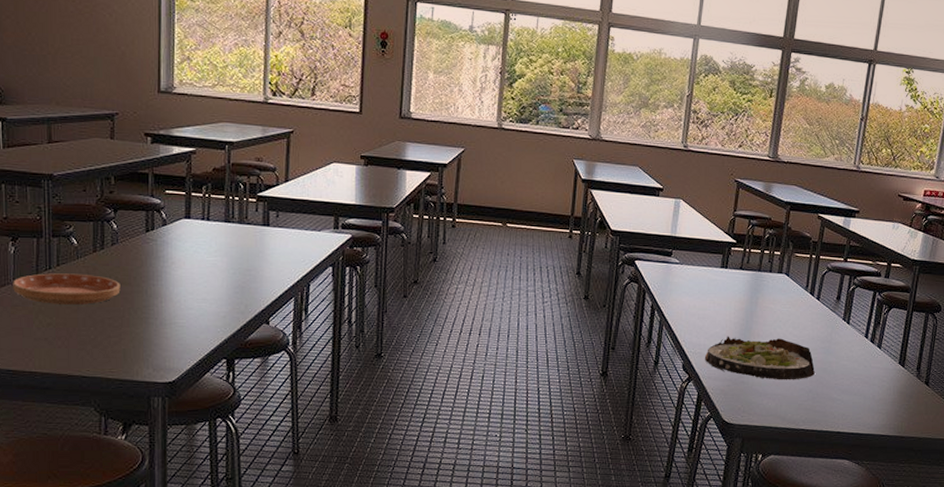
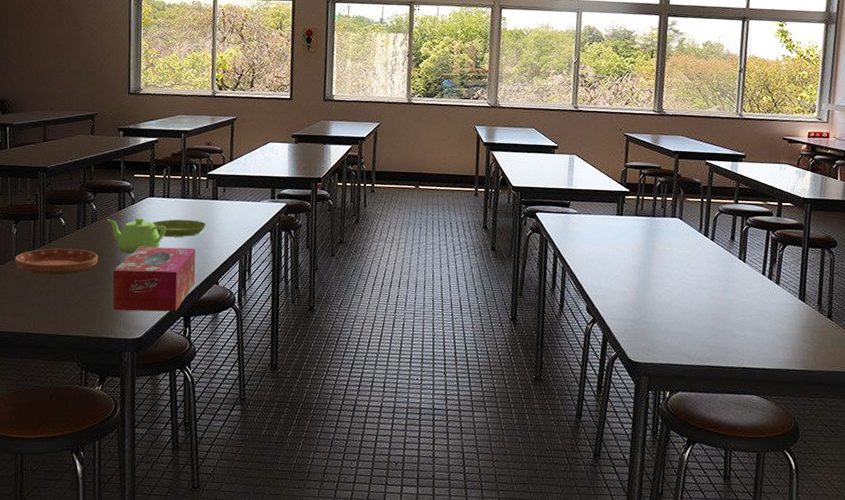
teapot: none [130,242,206,285] -> present [106,218,167,254]
tissue box: none [139,277,242,353] -> present [113,247,196,312]
saucer: none [189,246,255,267] -> present [153,219,207,237]
salad plate: present [704,336,815,380] -> none [606,278,715,319]

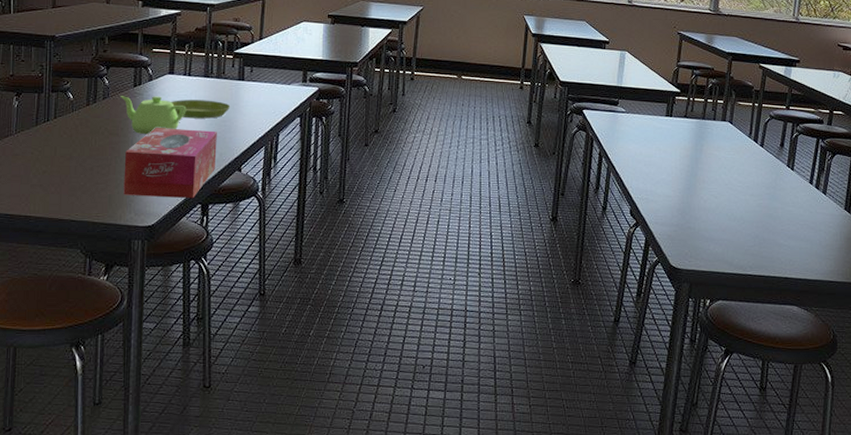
saucer: present [15,248,98,275] -> none [15,125,109,154]

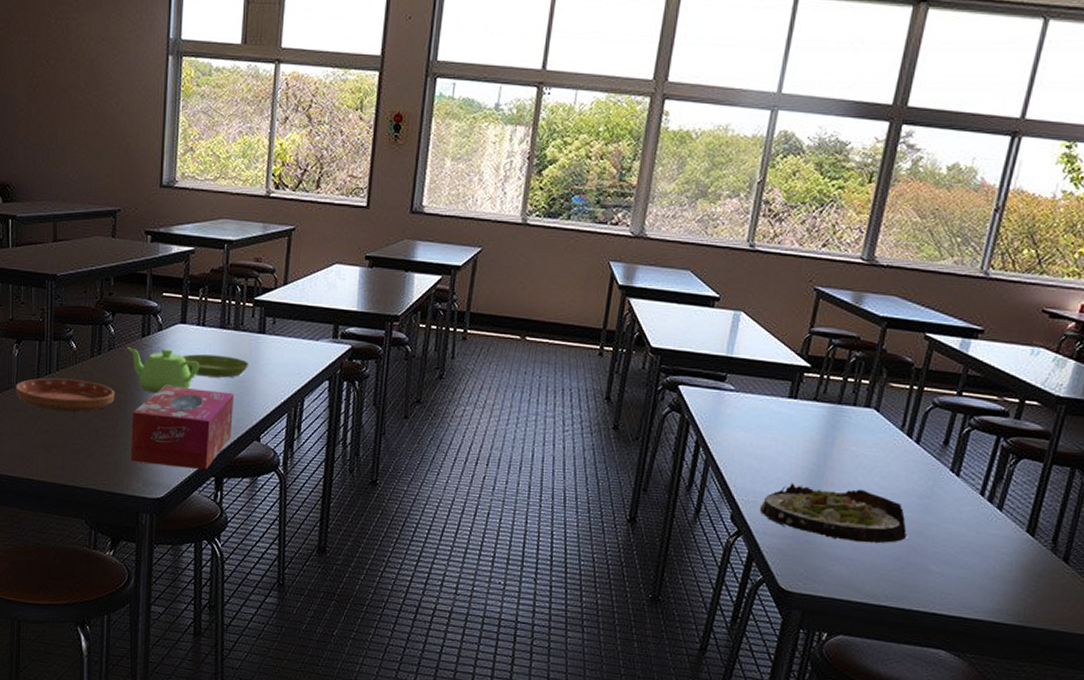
saucer: none [15,125,109,154] -> present [15,378,115,412]
salad plate: none [651,182,760,226] -> present [759,483,907,544]

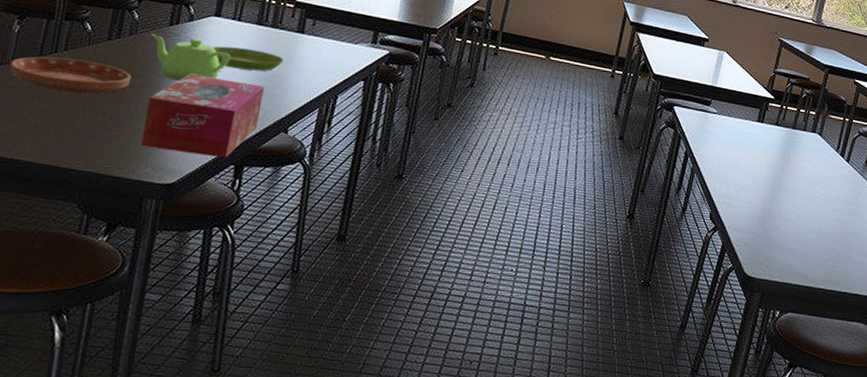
salad plate: present [759,483,907,544] -> none [732,189,839,239]

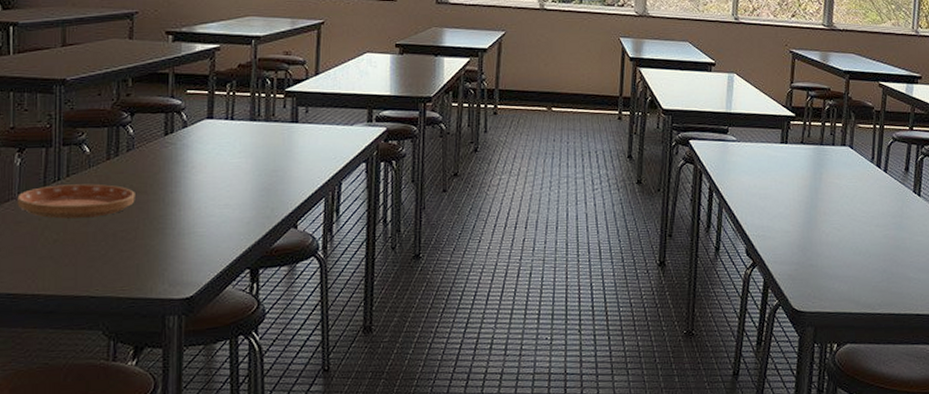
tissue box: present [140,74,264,158] -> none [154,181,267,264]
teapot: present [150,34,231,81] -> none [148,145,230,191]
saucer: present [213,46,284,71] -> none [211,147,283,170]

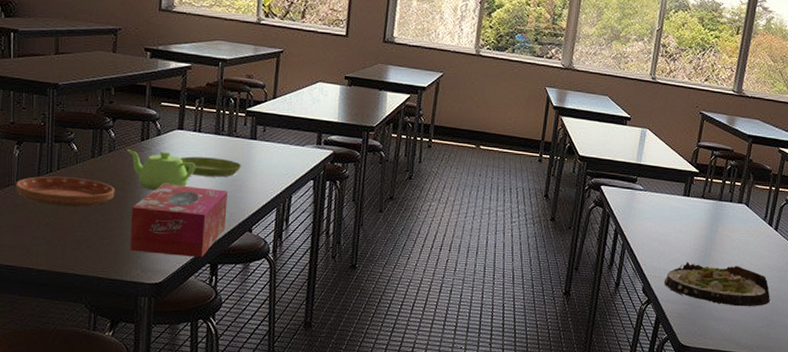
teapot: none [148,145,230,191] -> present [126,149,196,191]
tissue box: none [154,181,267,264] -> present [130,184,228,258]
saucer: none [211,147,283,170] -> present [180,156,242,177]
salad plate: none [768,215,888,261] -> present [664,261,770,307]

